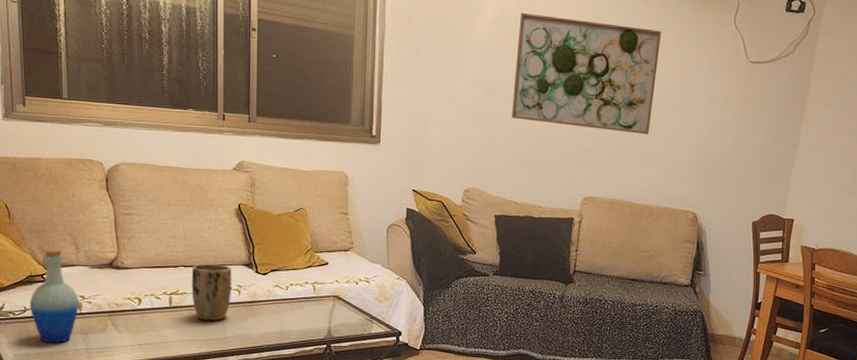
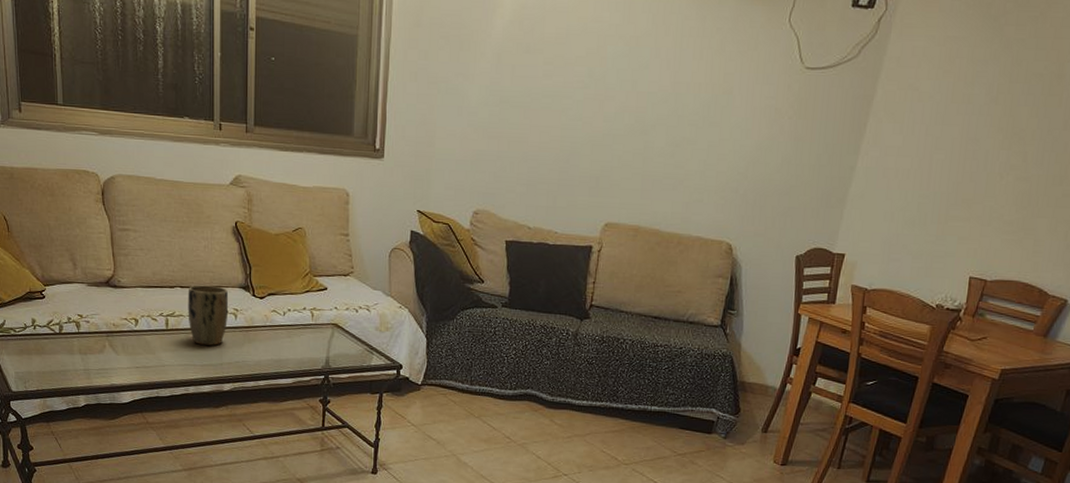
bottle: present [29,249,79,343] -> none [29,264,78,362]
wall art: present [512,12,662,135] -> none [528,8,703,153]

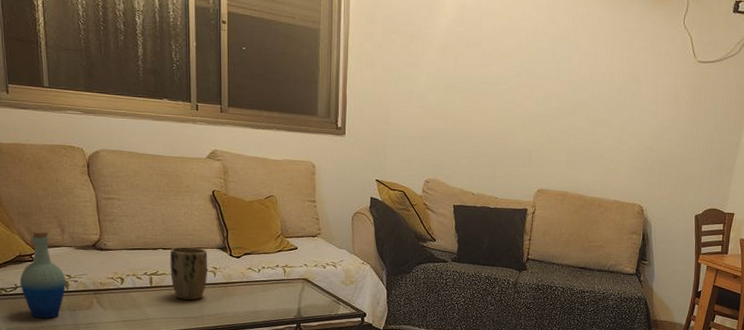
bottle: none [29,264,78,362] -> present [19,230,66,318]

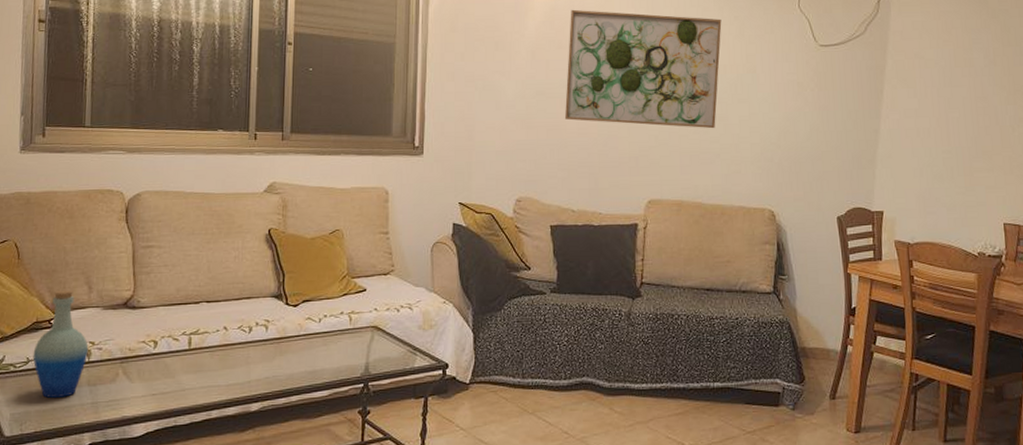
plant pot: present [170,247,208,300] -> none [213,297,260,363]
wall art: none [470,9,614,131] -> present [565,9,722,129]

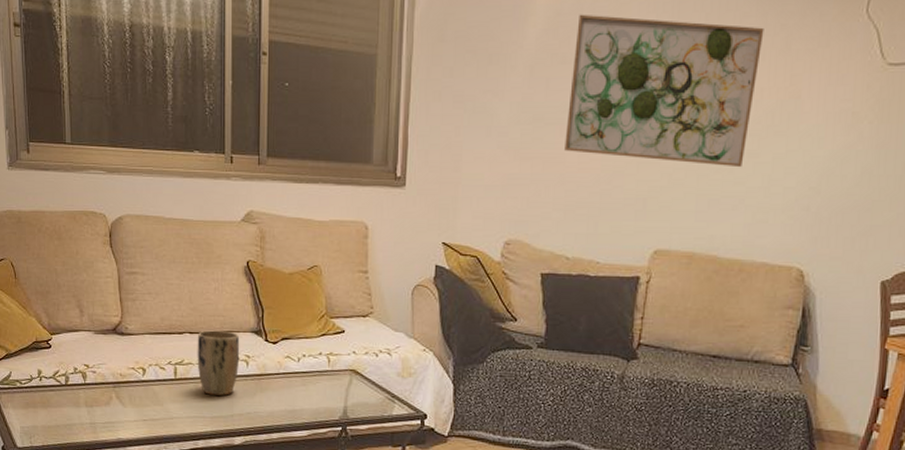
bottle: present [32,290,89,398] -> none [35,312,84,416]
plant pot: none [213,297,260,363] -> present [197,330,240,396]

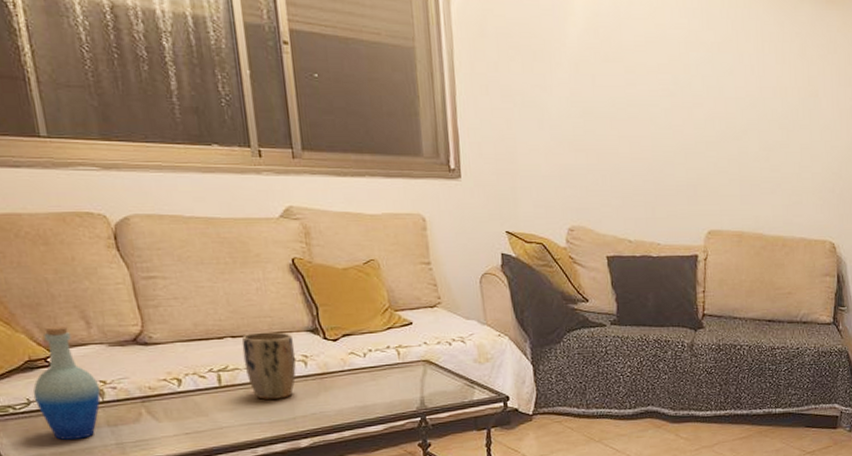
bottle: none [35,312,84,416] -> present [33,325,101,440]
wall art: present [565,14,764,168] -> none [615,16,783,157]

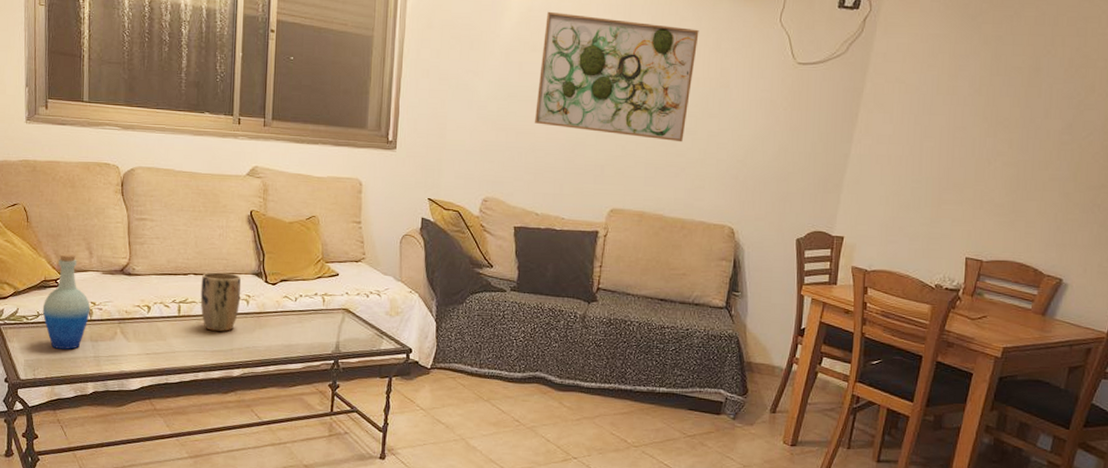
wall art: none [615,16,783,157] -> present [535,11,699,142]

